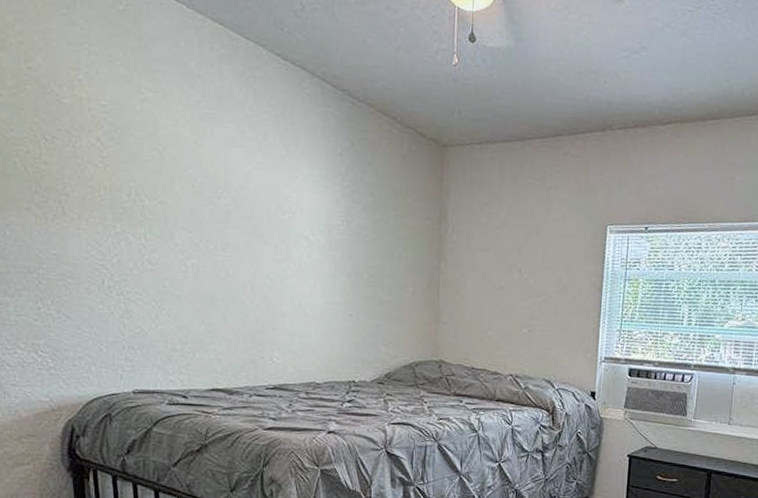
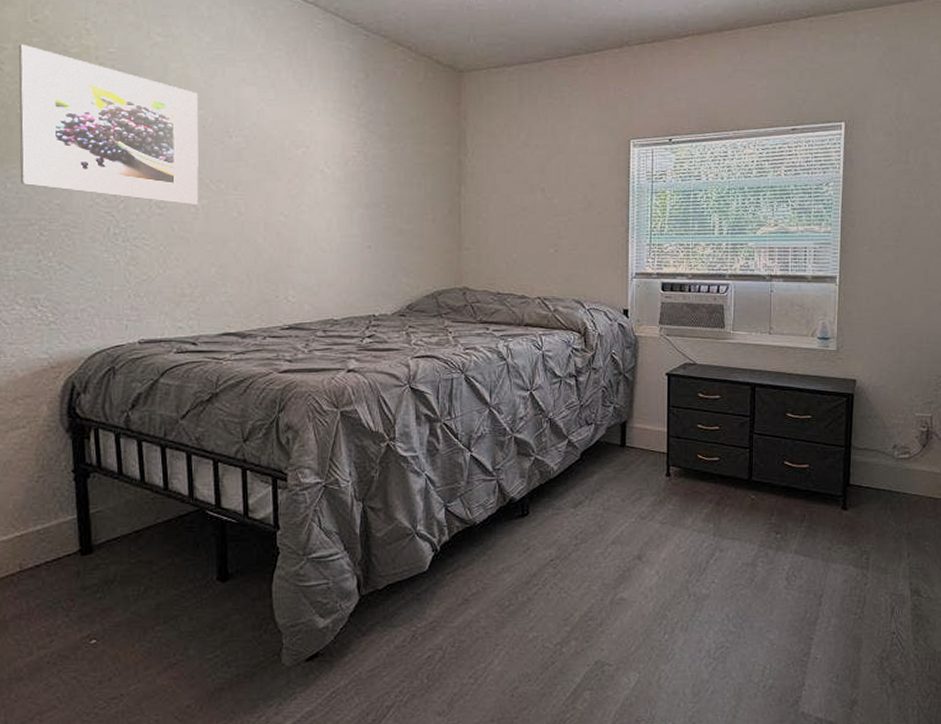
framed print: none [13,91,189,263] -> present [18,45,199,204]

